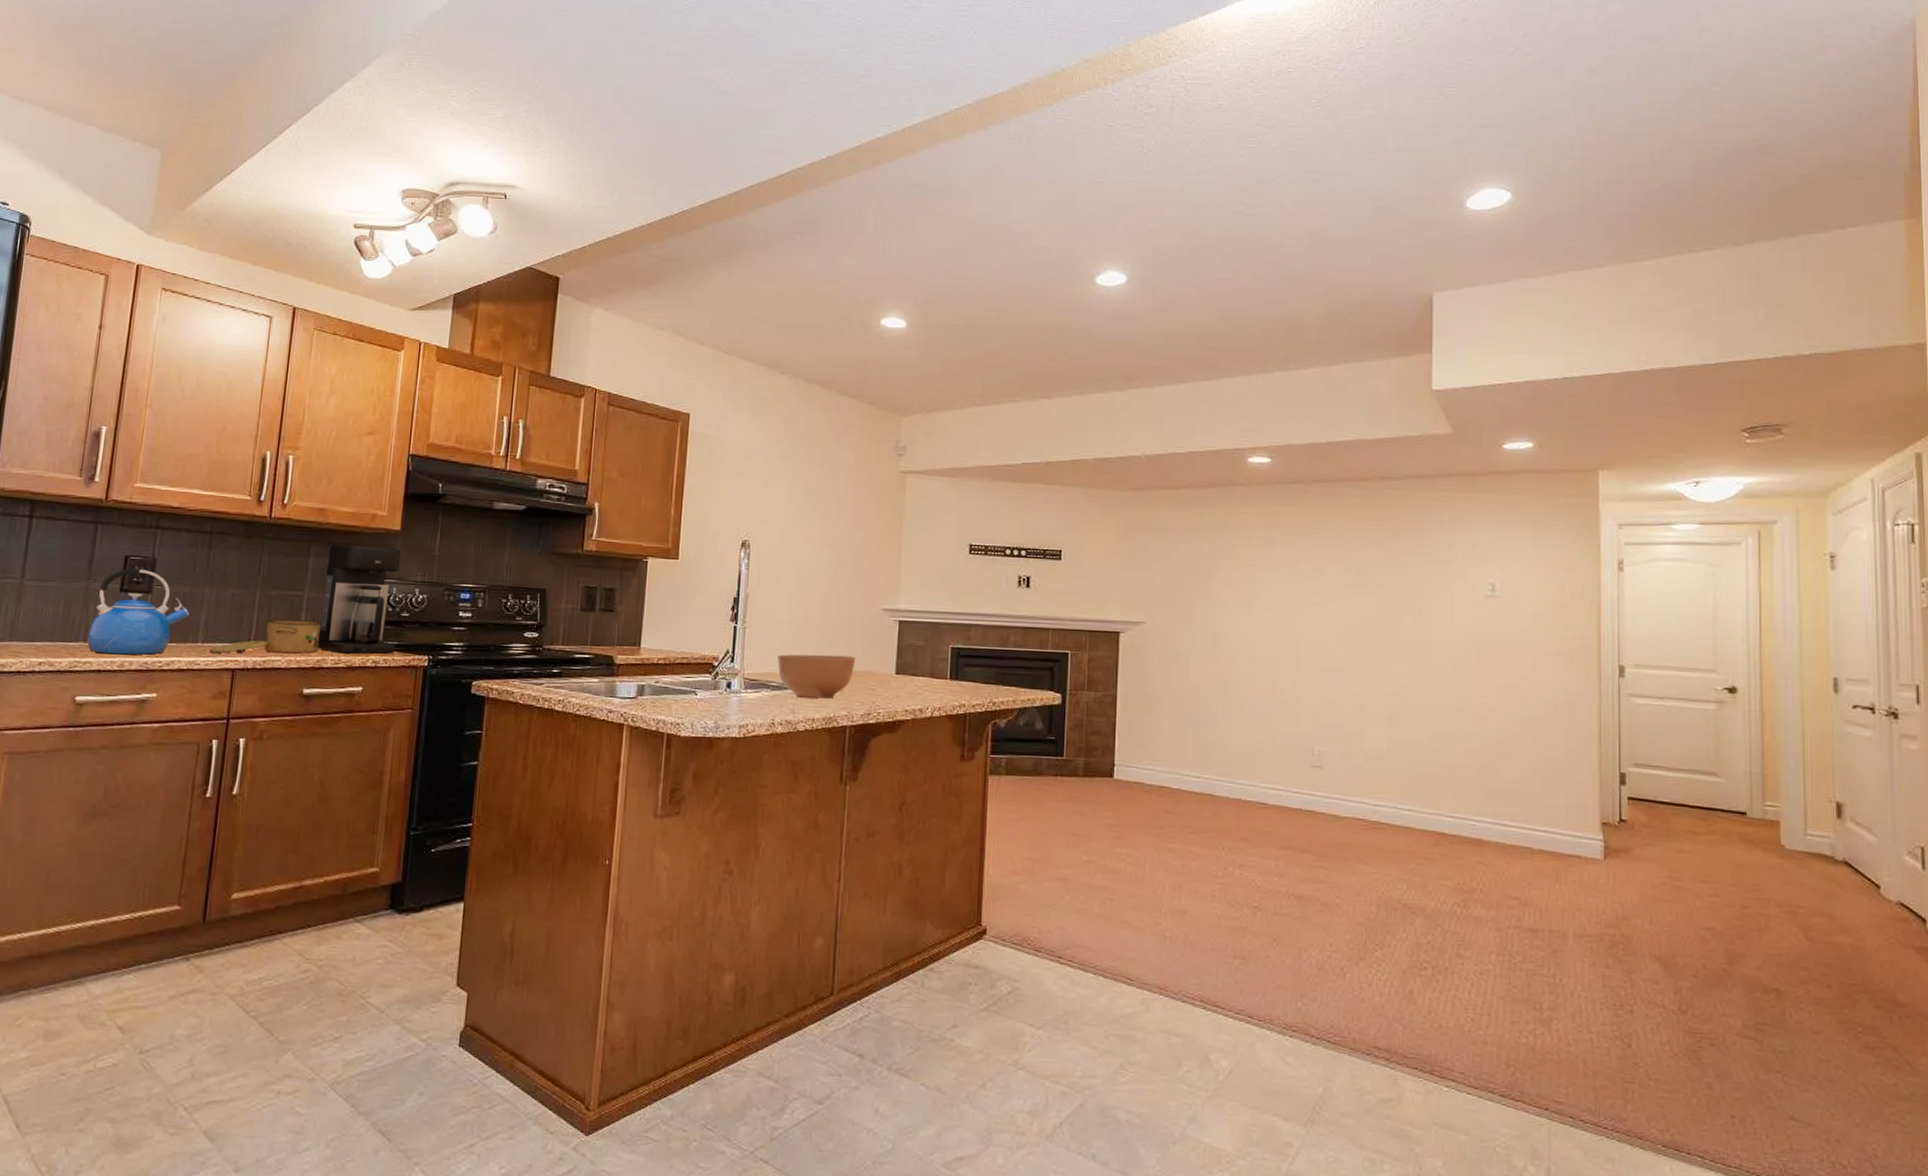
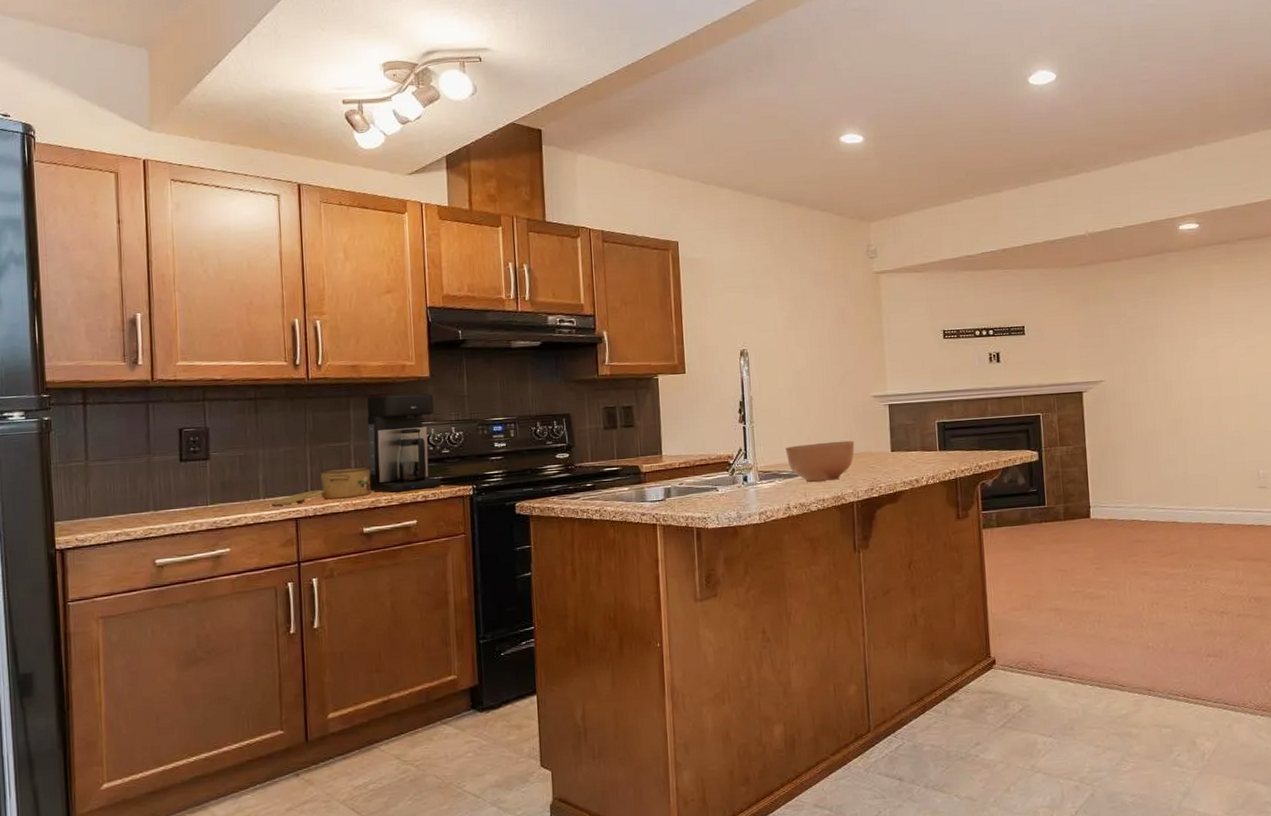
kettle: present [86,568,190,655] -> none [156,438,248,519]

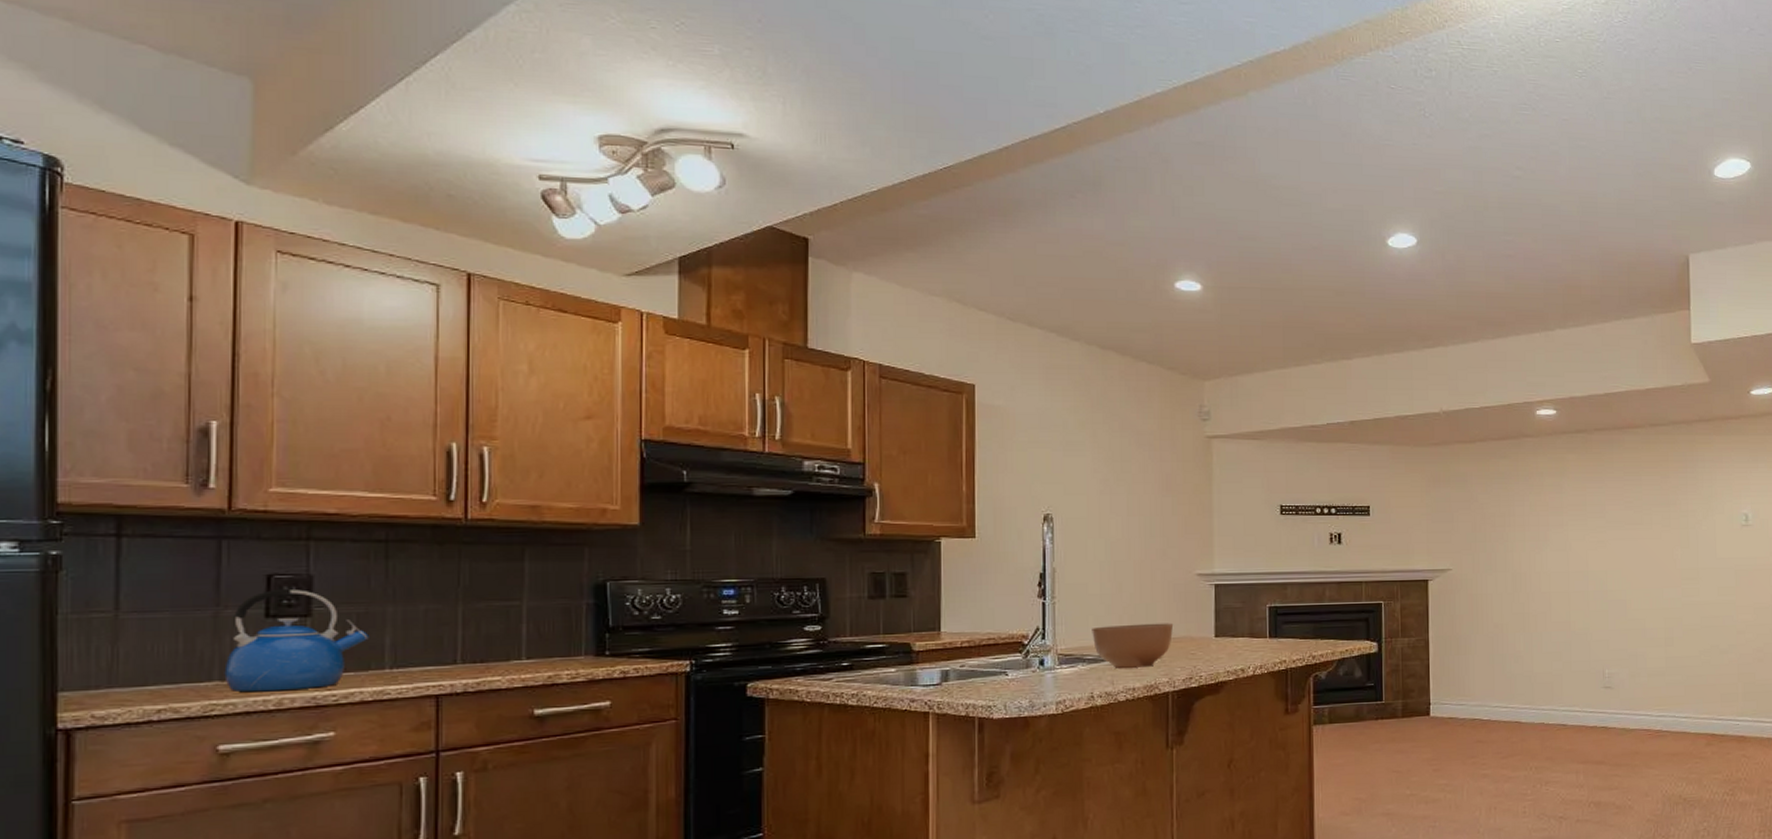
kettle: none [156,438,248,519] -> present [224,588,369,693]
cooking pot: present [272,466,372,506] -> none [402,633,549,679]
coffee maker: present [367,393,441,494] -> none [547,544,647,667]

